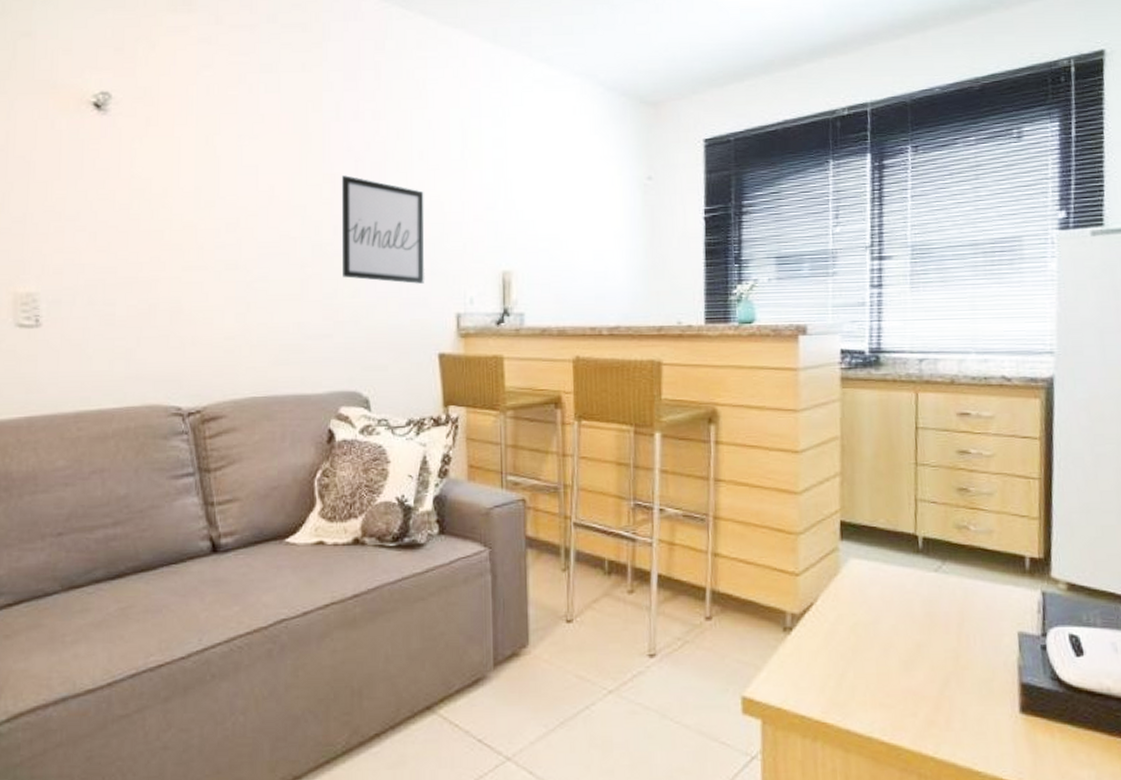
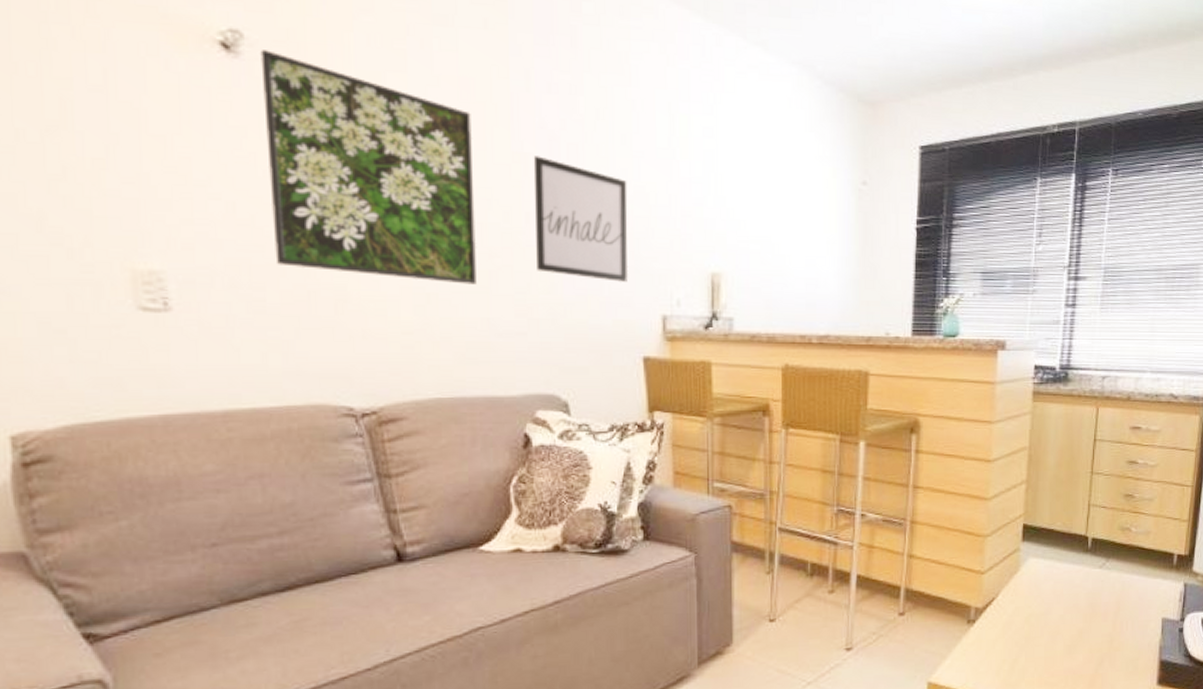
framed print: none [123,106,290,293] -> present [261,50,476,285]

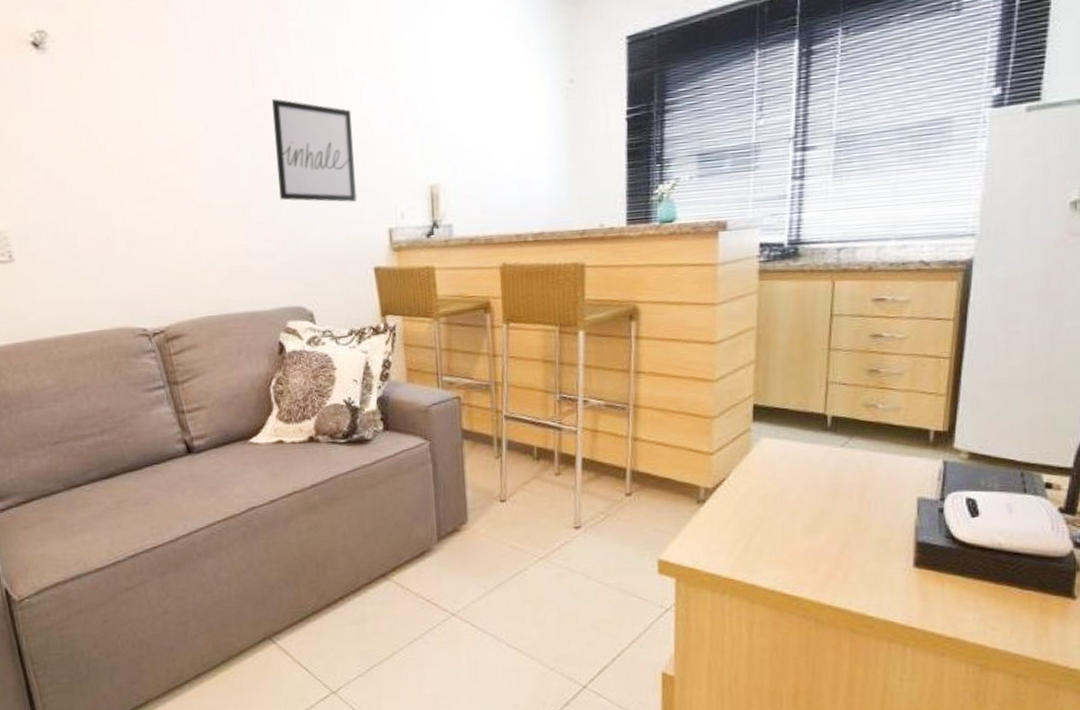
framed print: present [261,50,476,285] -> none [60,43,233,218]

